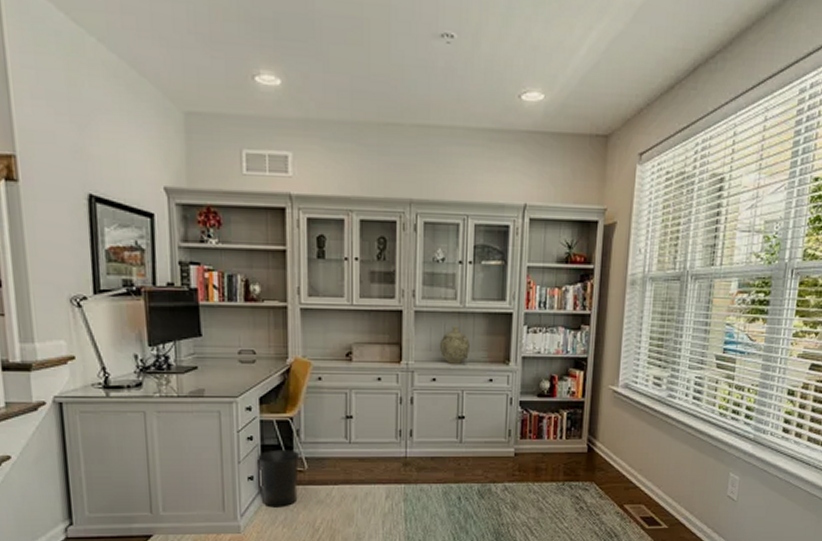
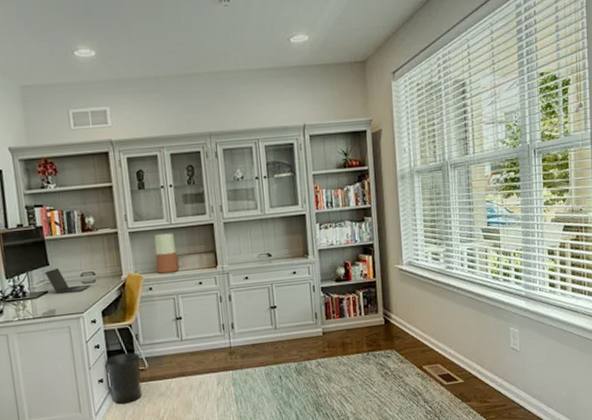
laptop: none [196,341,250,372] -> present [45,268,91,294]
vase: none [329,315,355,364] -> present [154,233,179,274]
decorative vase: present [439,326,470,364] -> none [247,230,274,263]

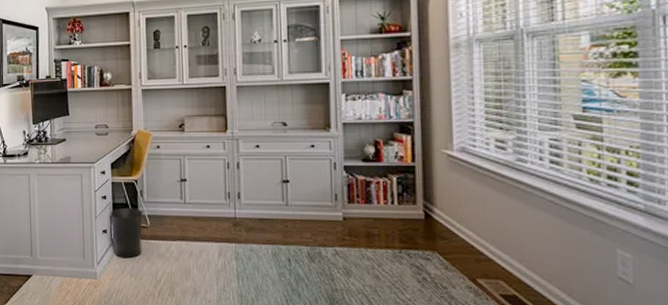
laptop: present [45,268,91,294] -> none [65,119,104,142]
vase: present [154,233,179,274] -> none [165,93,187,134]

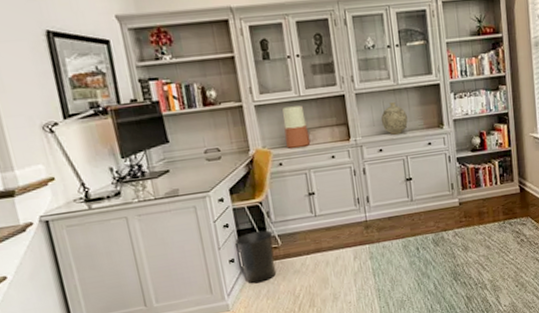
vase: none [165,93,187,134] -> present [282,105,310,149]
decorative vase: none [260,97,290,132] -> present [381,101,408,135]

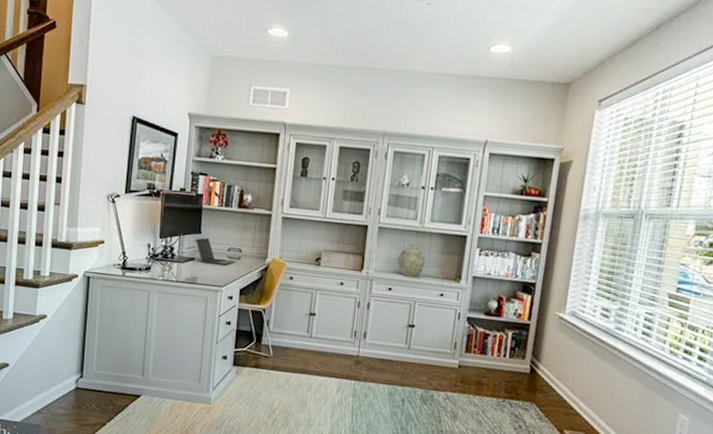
laptop: none [165,145,217,173] -> present [196,238,236,266]
waste bin: present [235,230,277,284] -> none [231,335,267,387]
vase: present [282,105,310,149] -> none [301,225,327,267]

